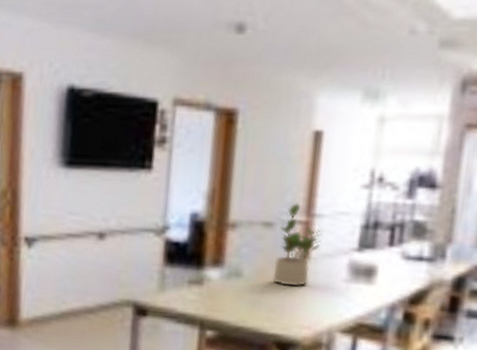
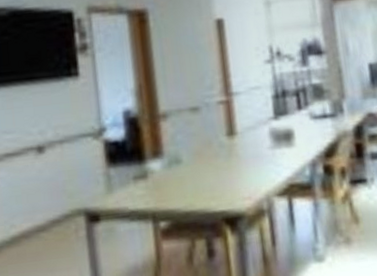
potted plant: present [273,203,323,287] -> none [206,85,243,164]

